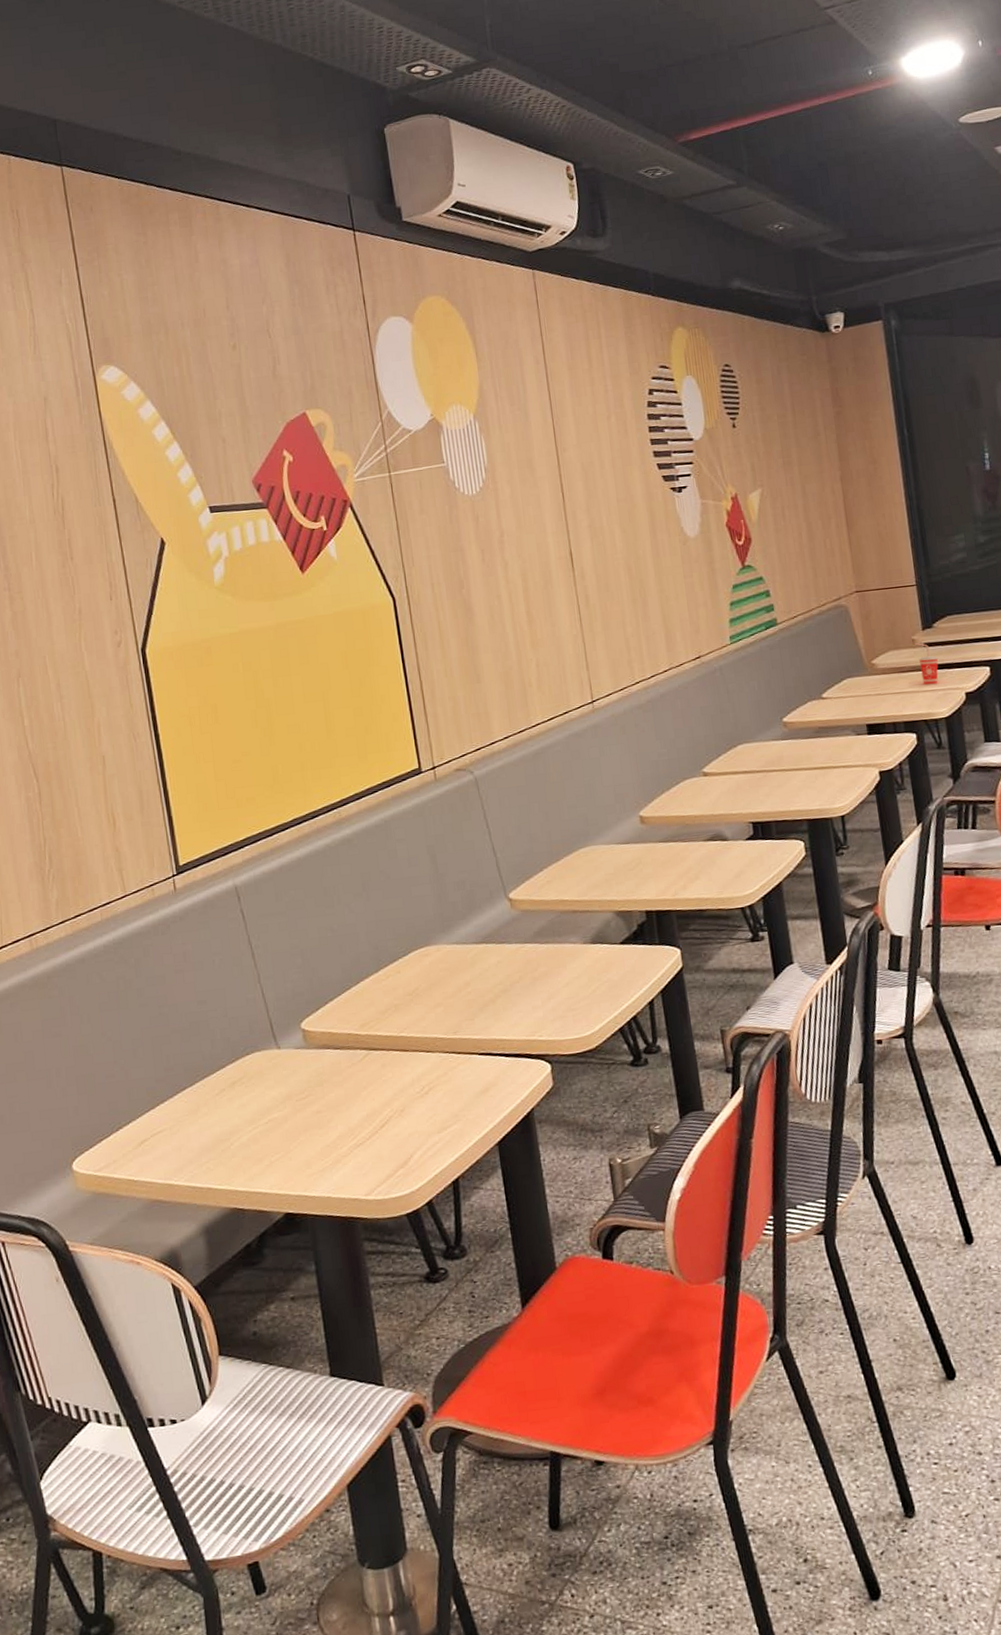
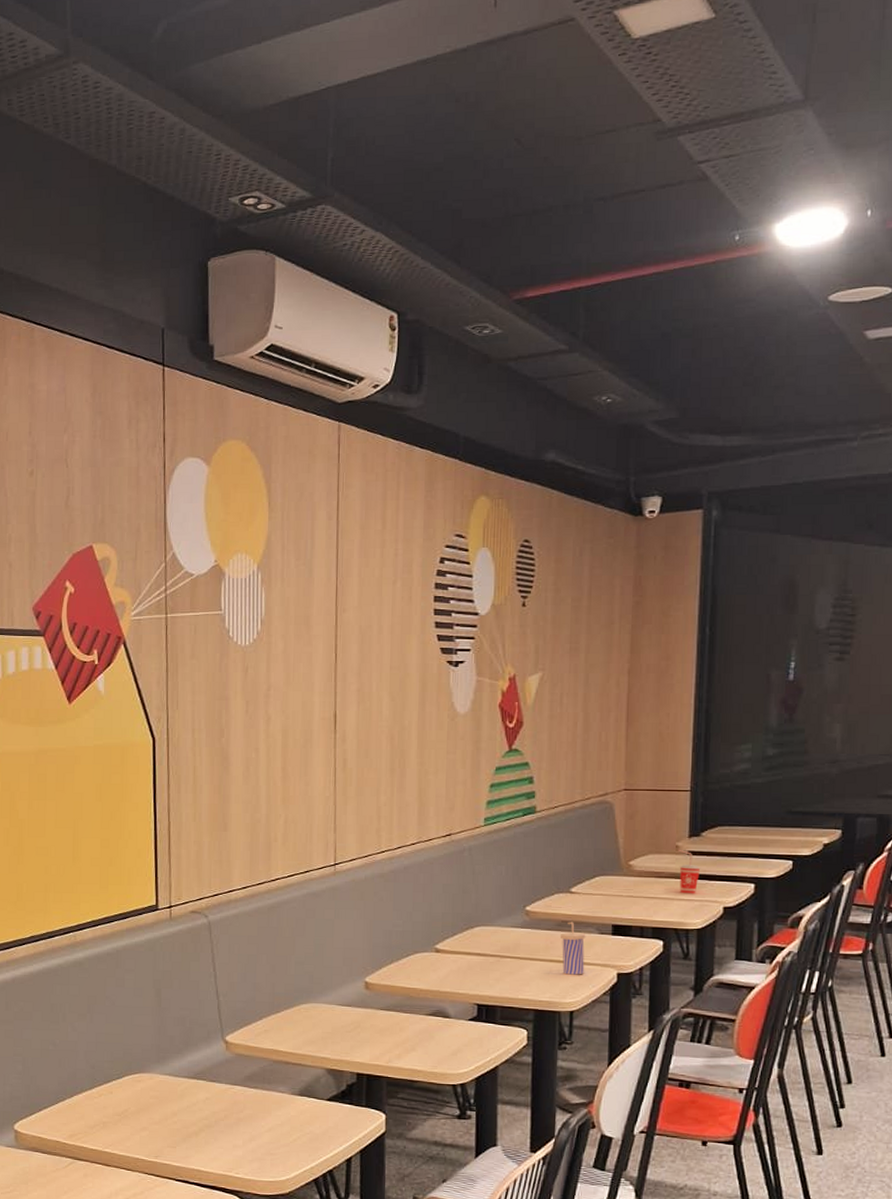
beverage cup: none [819,727,849,780] -> present [560,922,586,975]

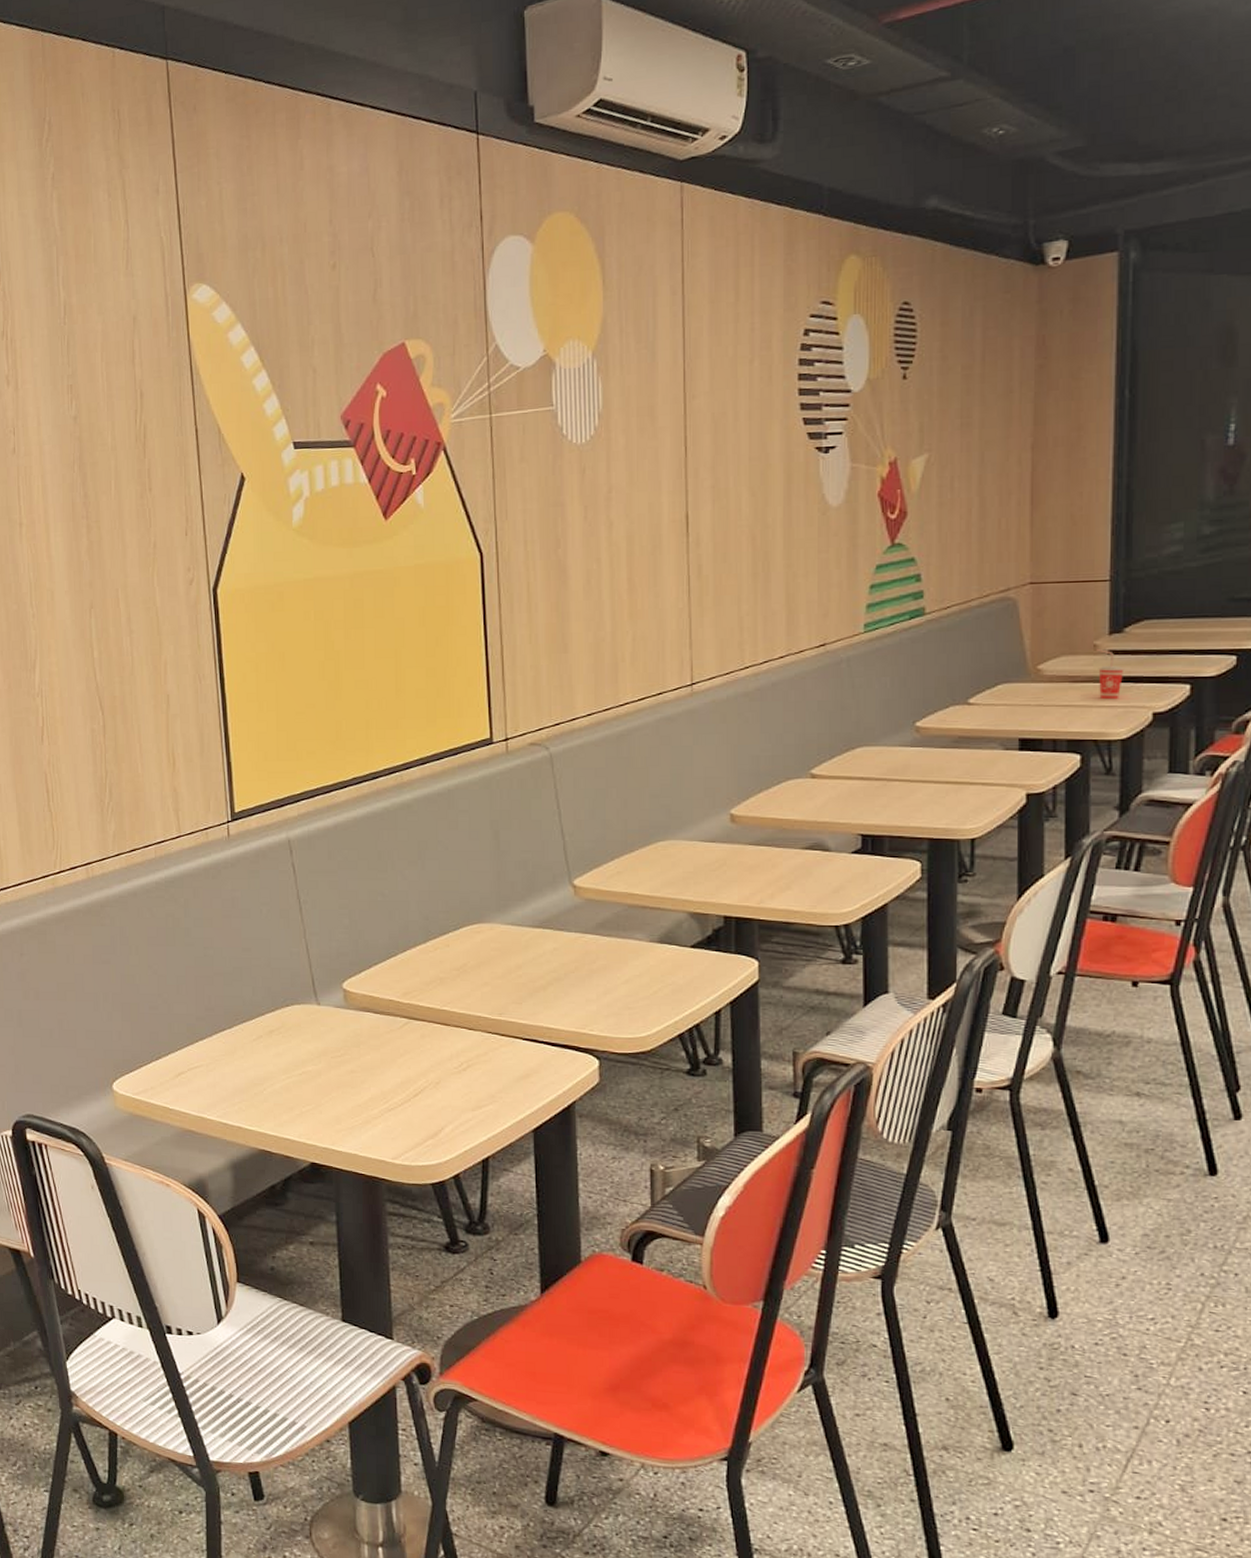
beverage cup: present [560,922,586,975] -> none [956,737,988,798]

